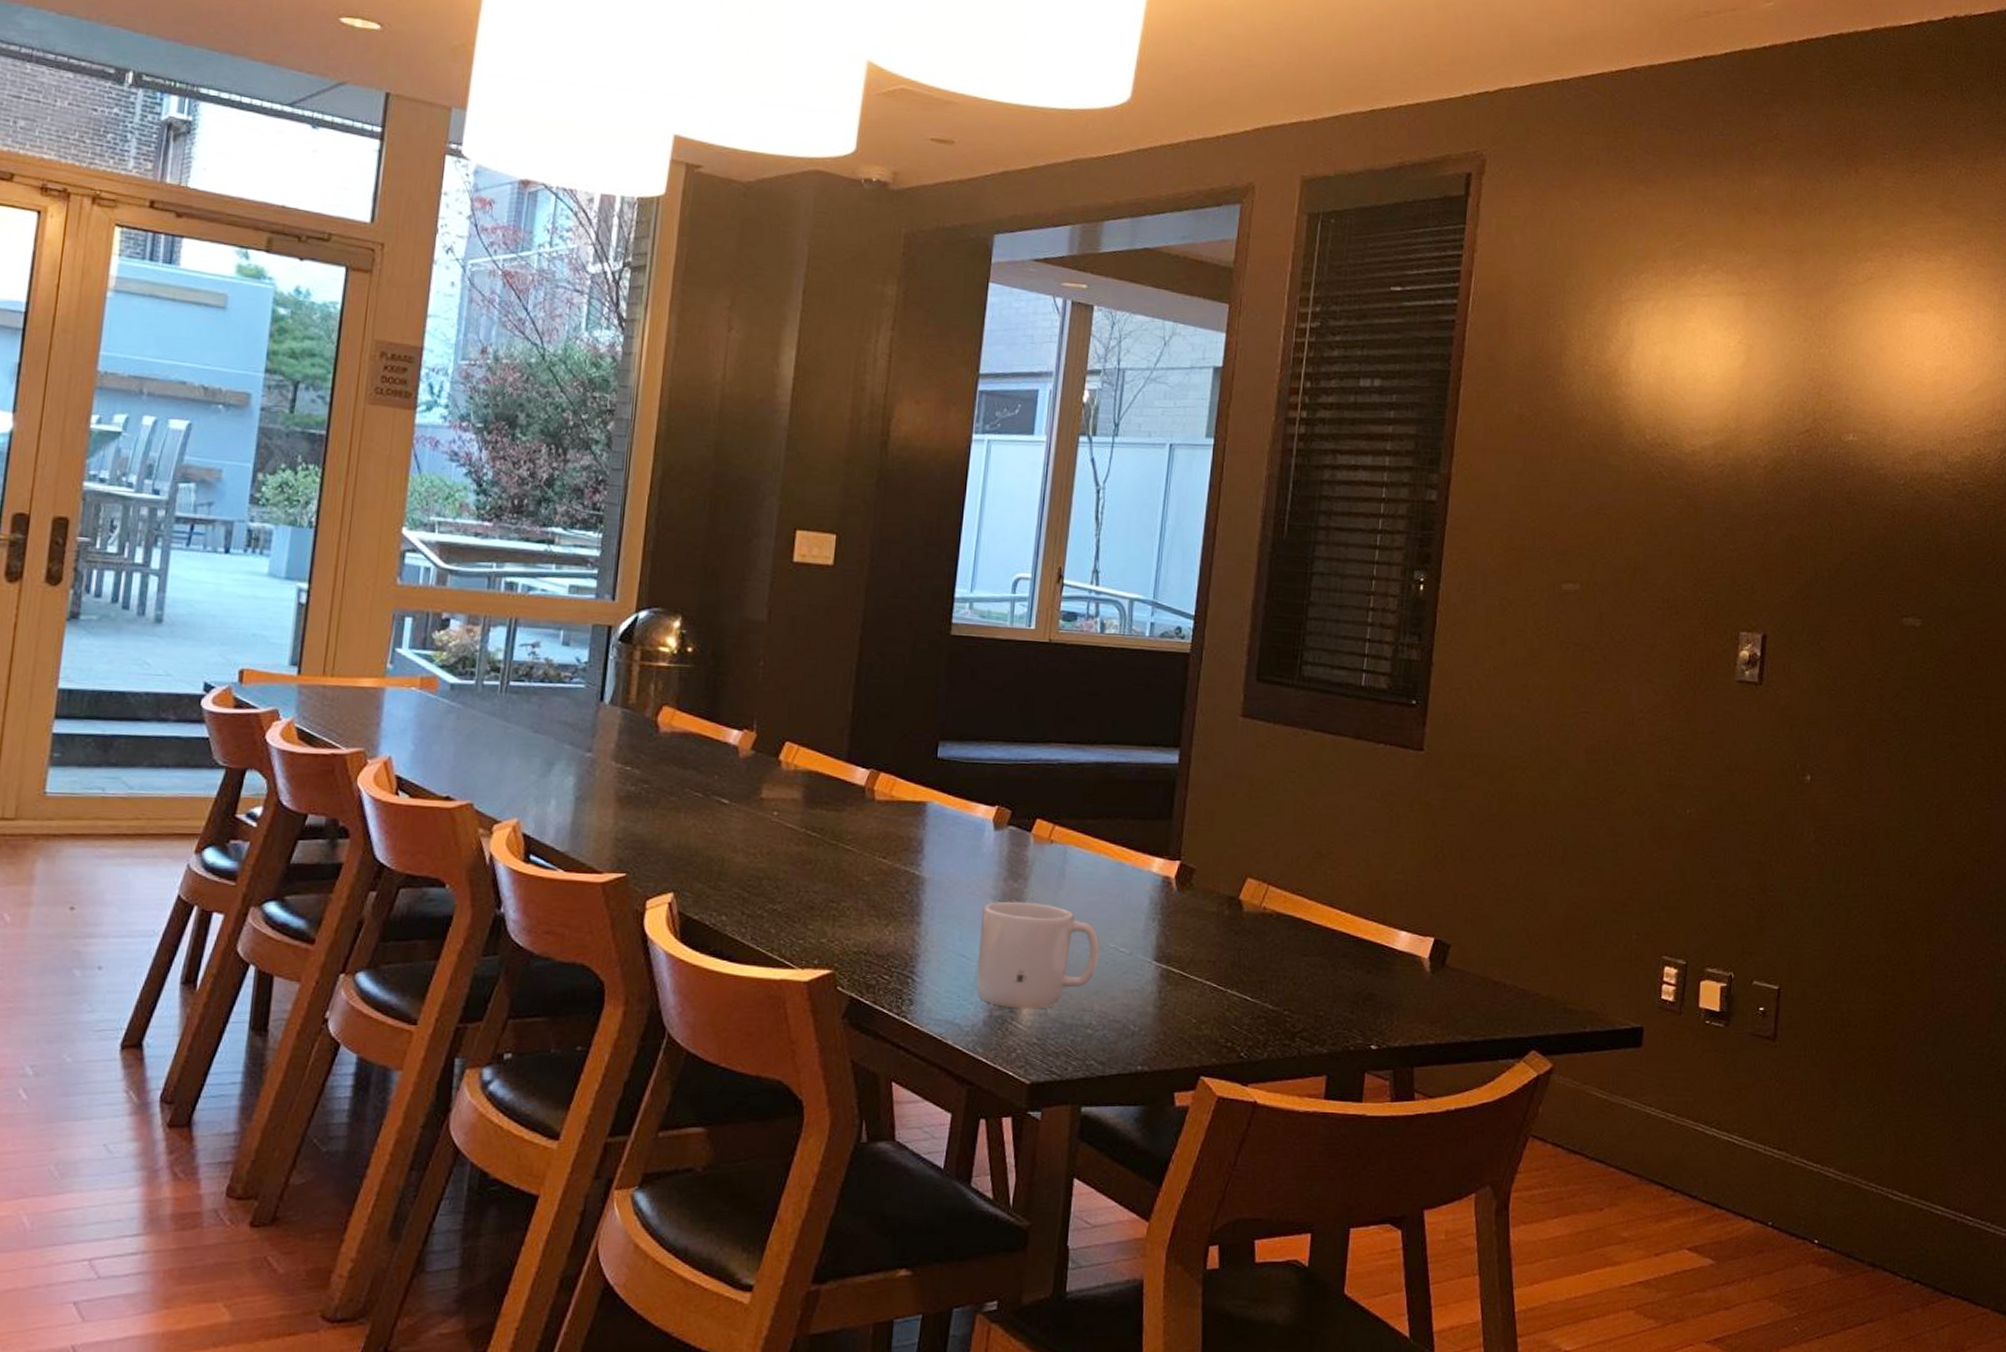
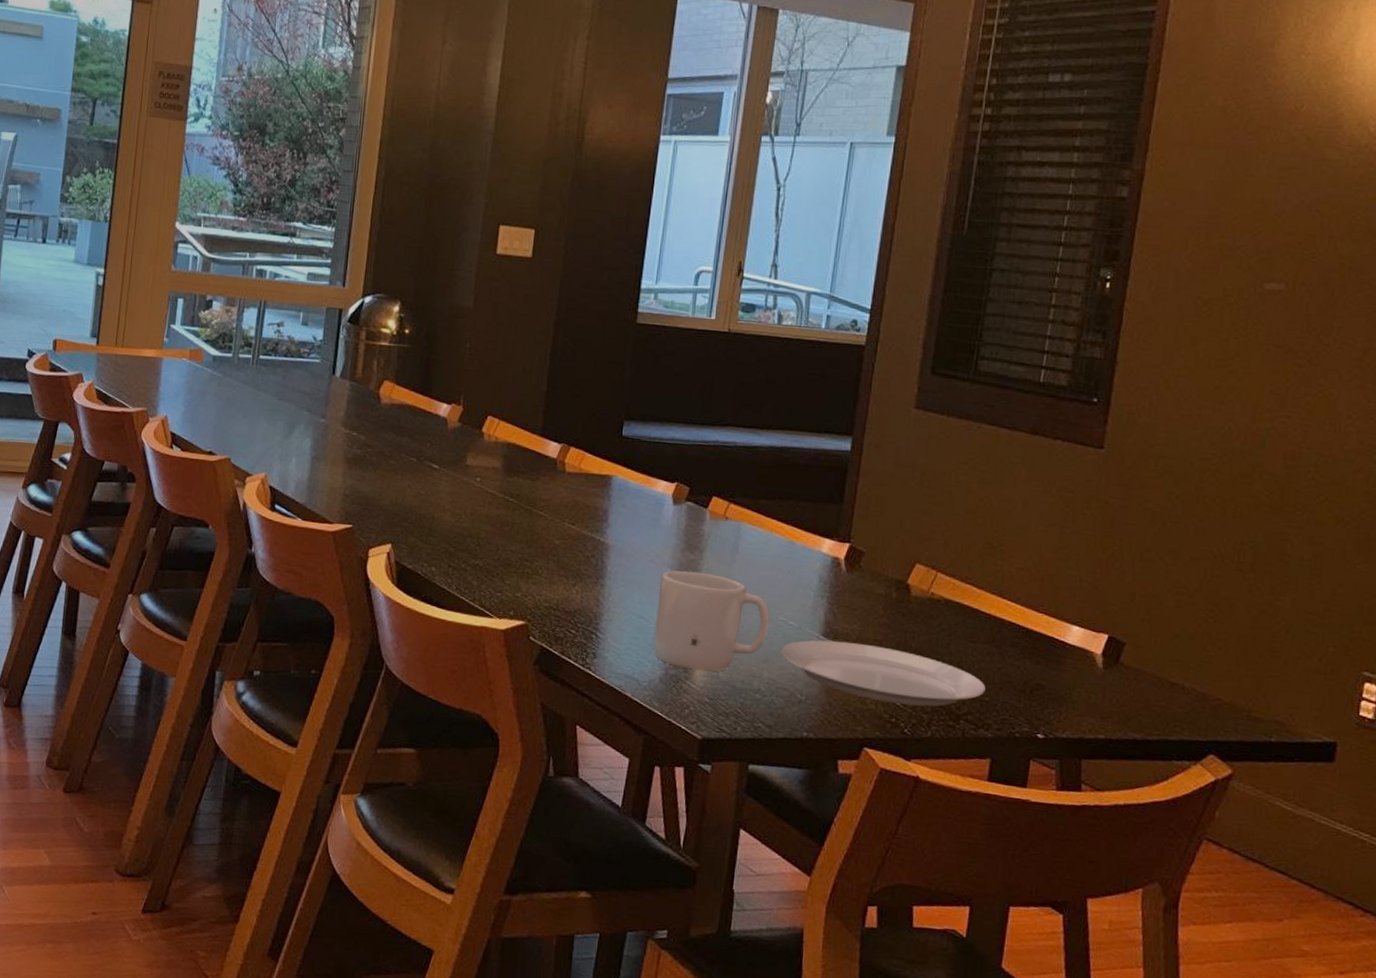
plate: none [1112,965,1319,1027] -> present [781,640,986,707]

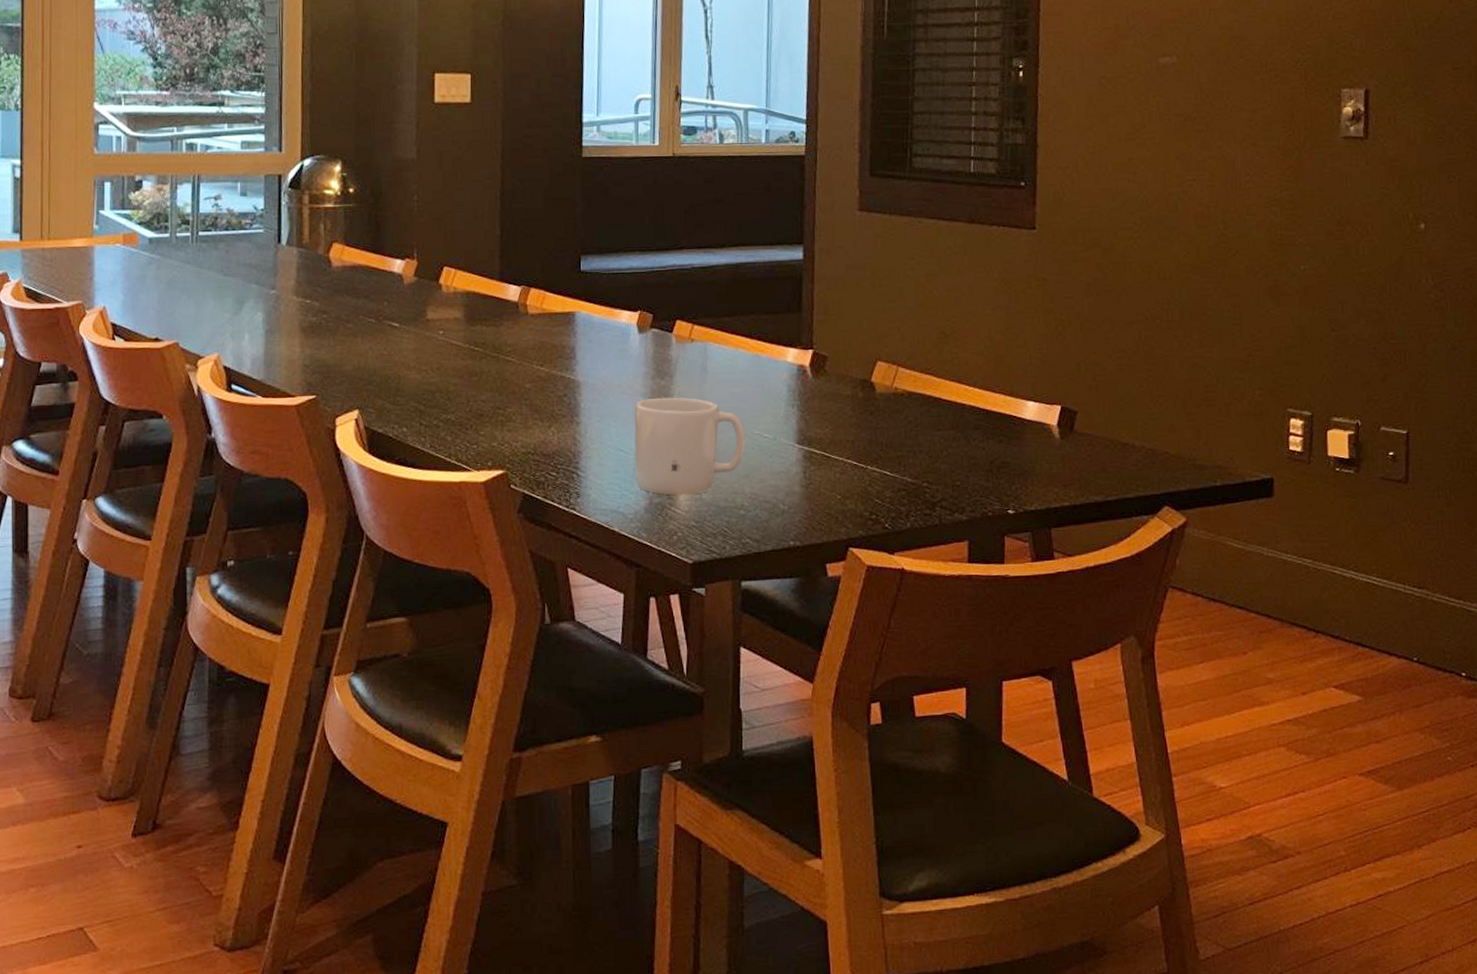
plate: present [781,640,986,707] -> none [759,446,956,500]

